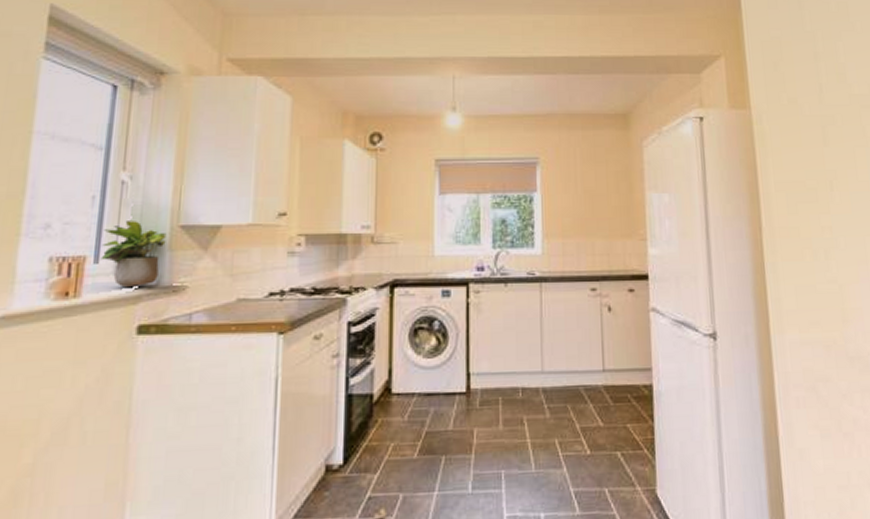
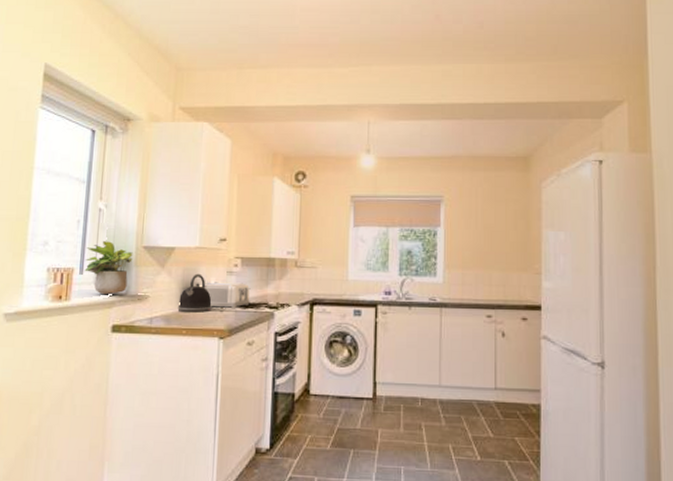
kettle: none [224,256,269,306] -> present [177,273,212,314]
toaster: none [253,264,317,297] -> present [200,282,251,309]

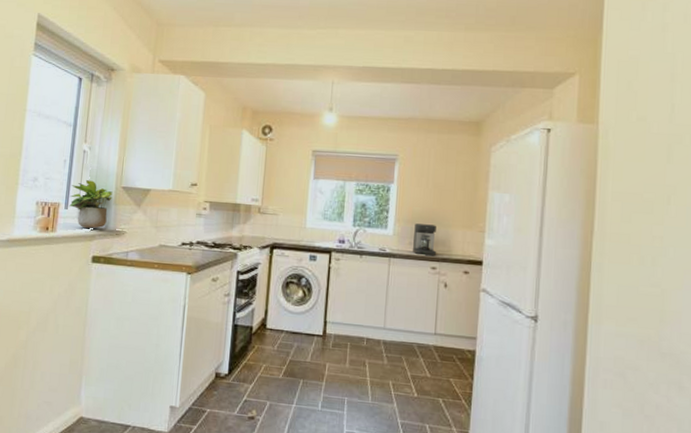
kettle: present [177,273,212,314] -> none [151,214,182,250]
toaster: present [200,282,251,309] -> none [171,222,217,248]
coffee maker: none [464,269,492,304] -> present [412,223,437,256]

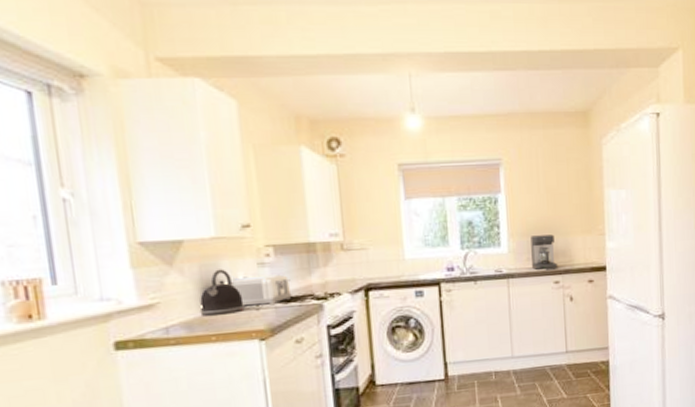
potted plant: present [69,180,113,229] -> none [54,240,126,308]
kettle: none [151,214,182,250] -> present [199,269,245,318]
toaster: none [171,222,217,248] -> present [224,274,292,306]

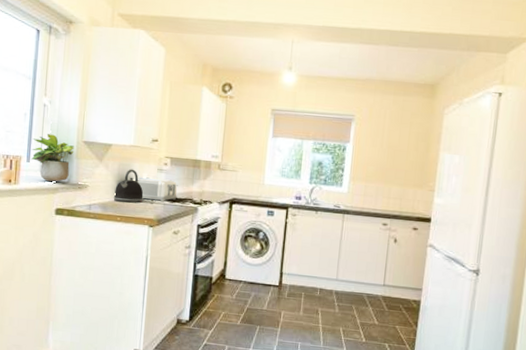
potted plant: none [54,240,126,308] -> present [31,134,74,182]
coffee maker: present [530,234,558,271] -> none [365,182,389,213]

